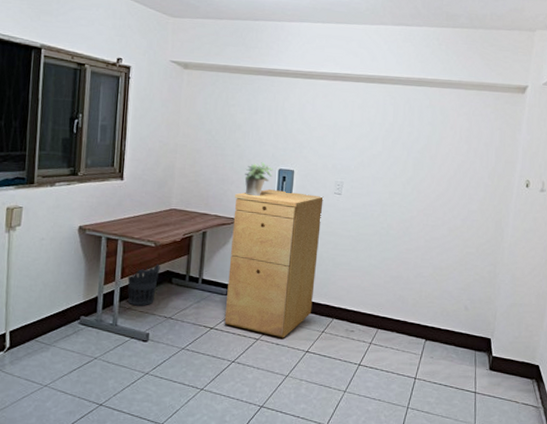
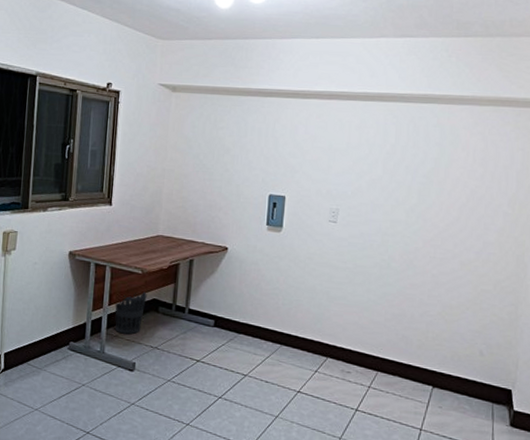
filing cabinet: present [224,189,324,338] -> none [211,216,317,376]
potted plant: present [244,161,273,196] -> none [233,186,263,223]

